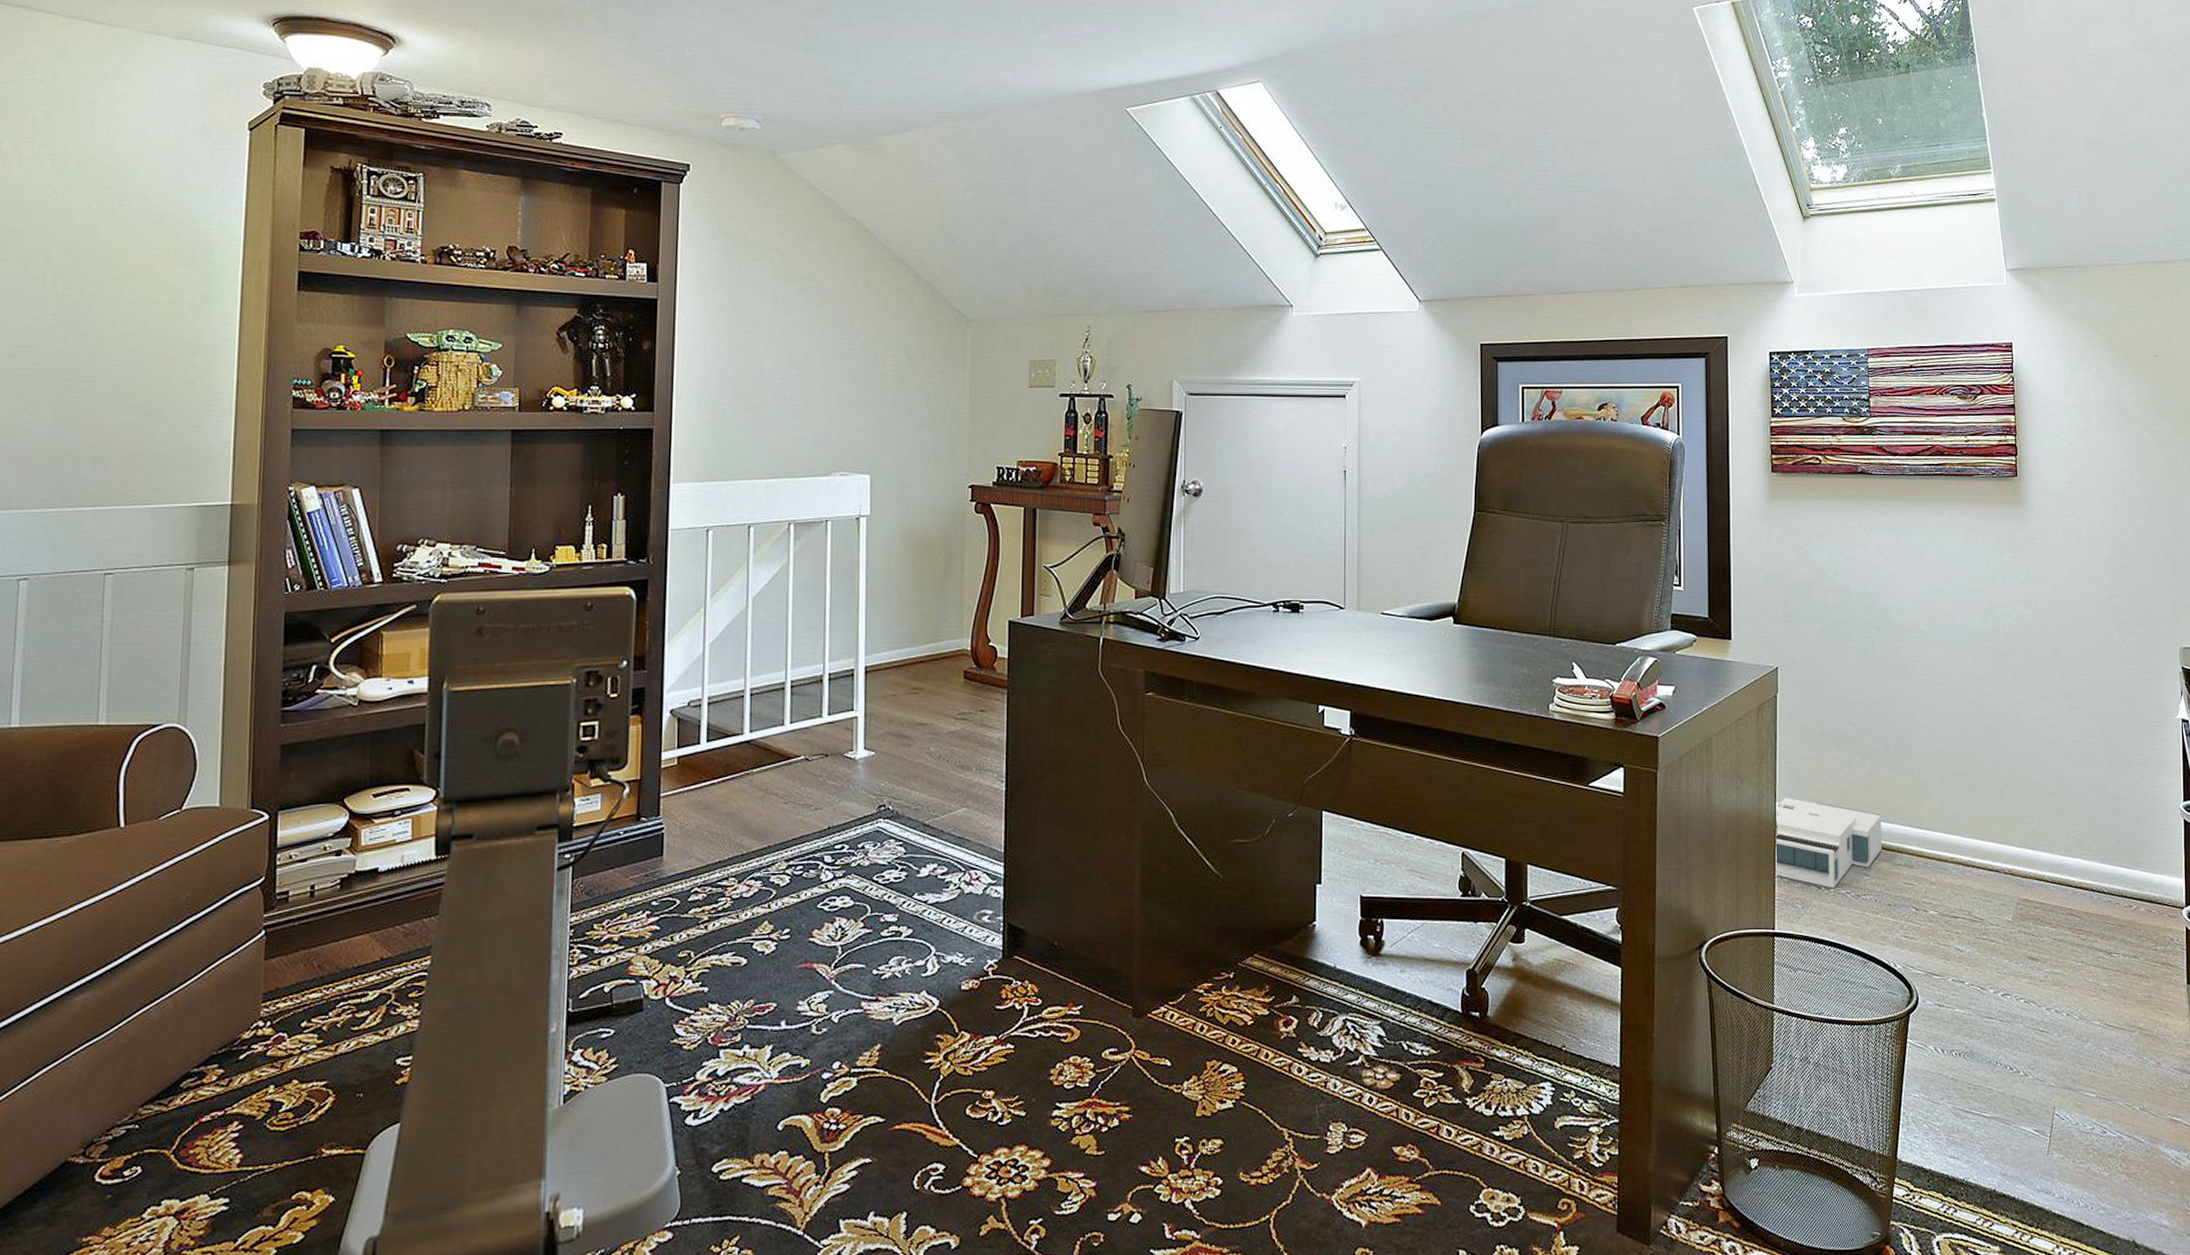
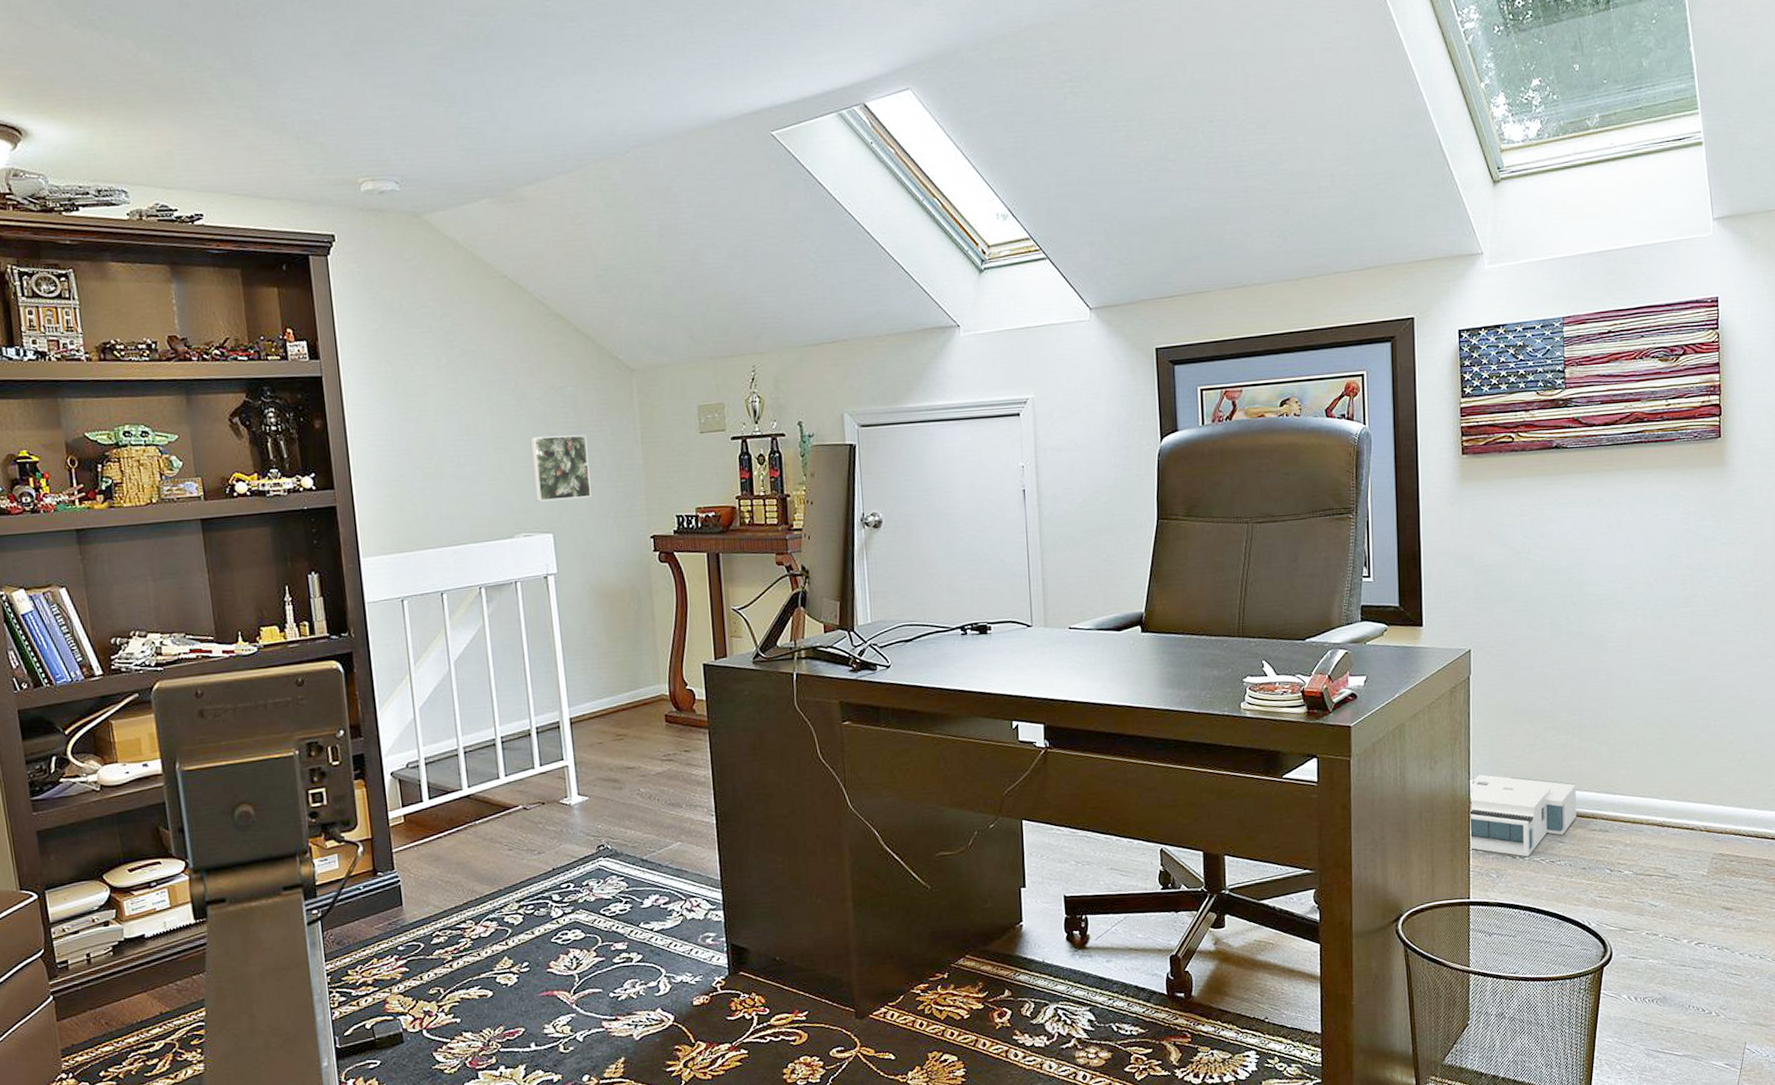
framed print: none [857,376,915,442] -> present [530,435,591,502]

